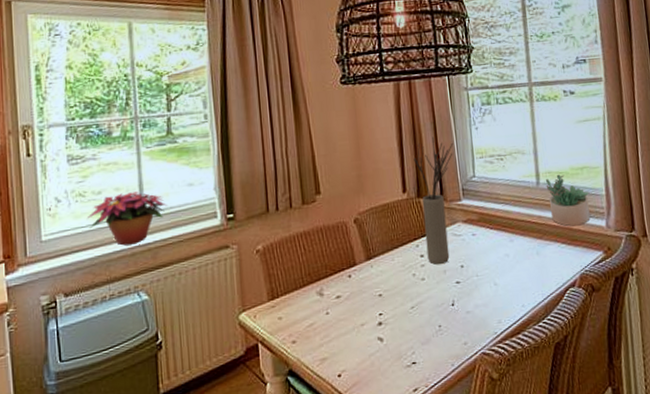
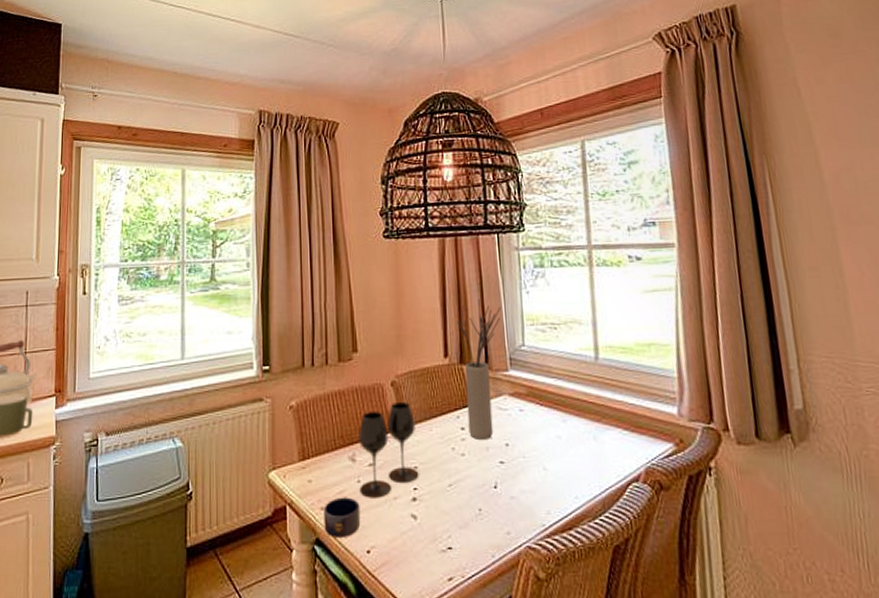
flower arrangement: present [88,192,167,247] -> none [132,336,206,391]
mug: none [295,328,331,368] -> present [323,497,361,539]
wine glass: none [325,236,384,327] -> present [359,402,419,498]
succulent plant: present [545,174,590,227] -> none [605,349,659,411]

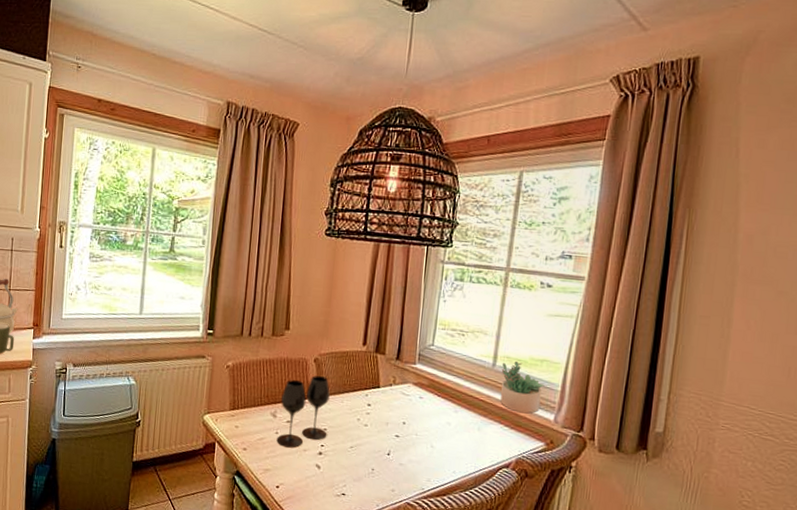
mug: present [323,497,361,539] -> none [244,442,276,474]
vase: present [457,298,501,439] -> none [374,300,419,416]
succulent plant: none [605,349,659,411] -> present [500,361,545,414]

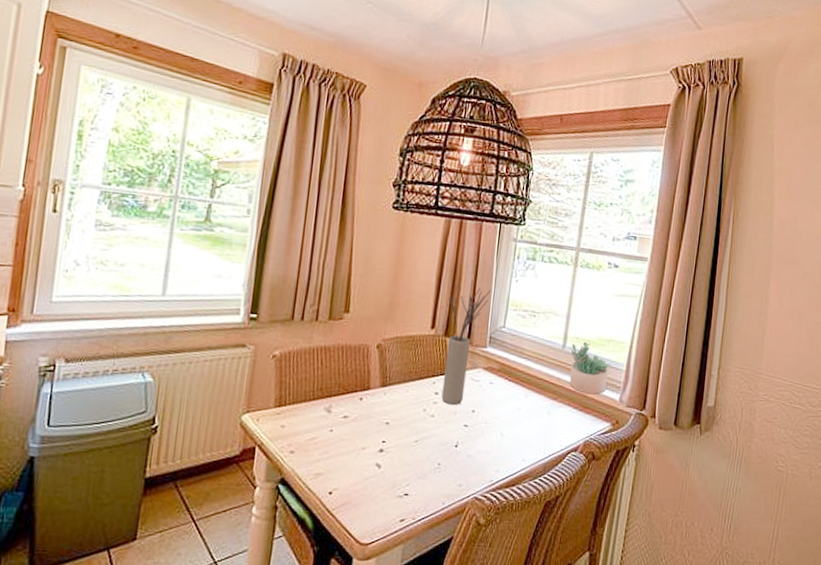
wine glass: present [276,375,330,448] -> none [330,363,394,447]
vase: none [374,300,419,416] -> present [441,279,491,405]

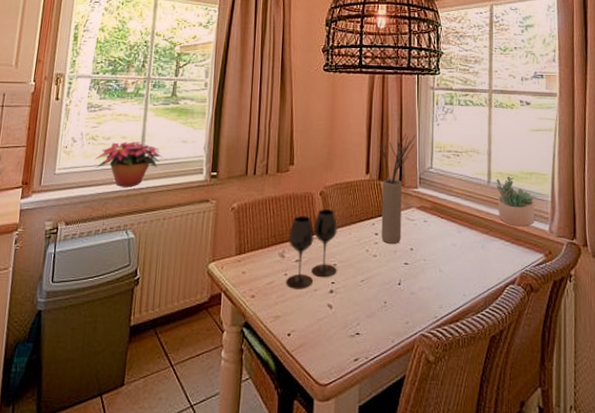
flower arrangement: none [104,270,191,326] -> present [95,141,162,189]
wine glass: none [330,363,394,447] -> present [286,209,337,289]

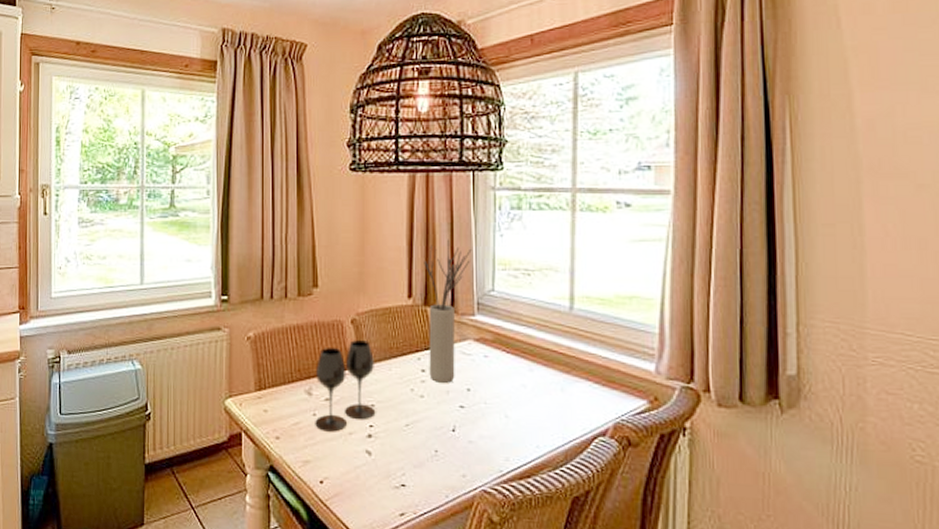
flower arrangement: present [95,141,162,189] -> none [92,261,165,314]
succulent plant: present [496,176,536,227] -> none [581,300,638,366]

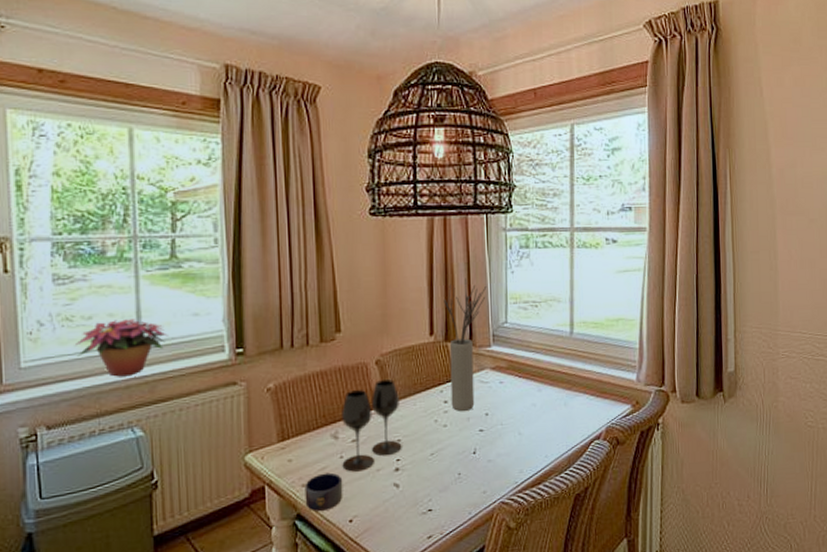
flower arrangement: none [92,261,165,314] -> present [76,319,168,378]
mug: none [278,428,315,468] -> present [304,472,343,512]

